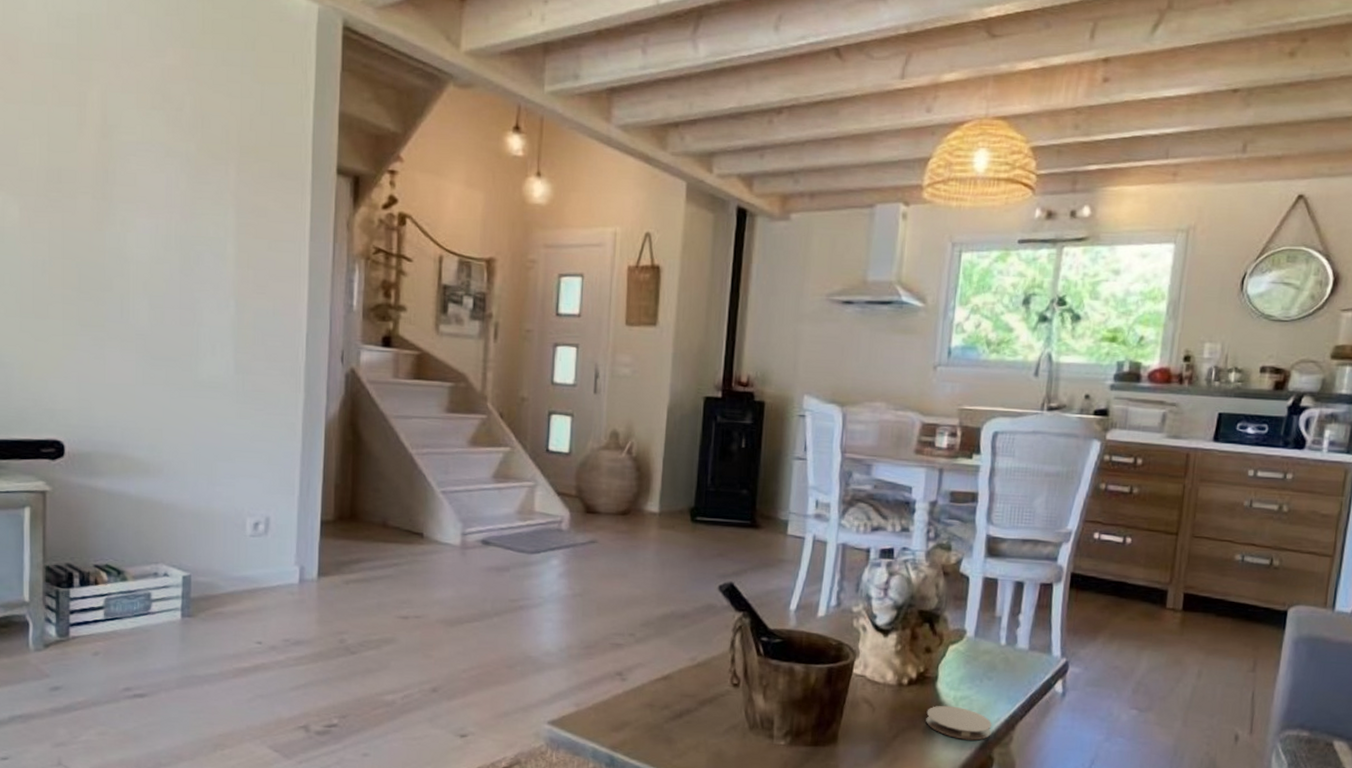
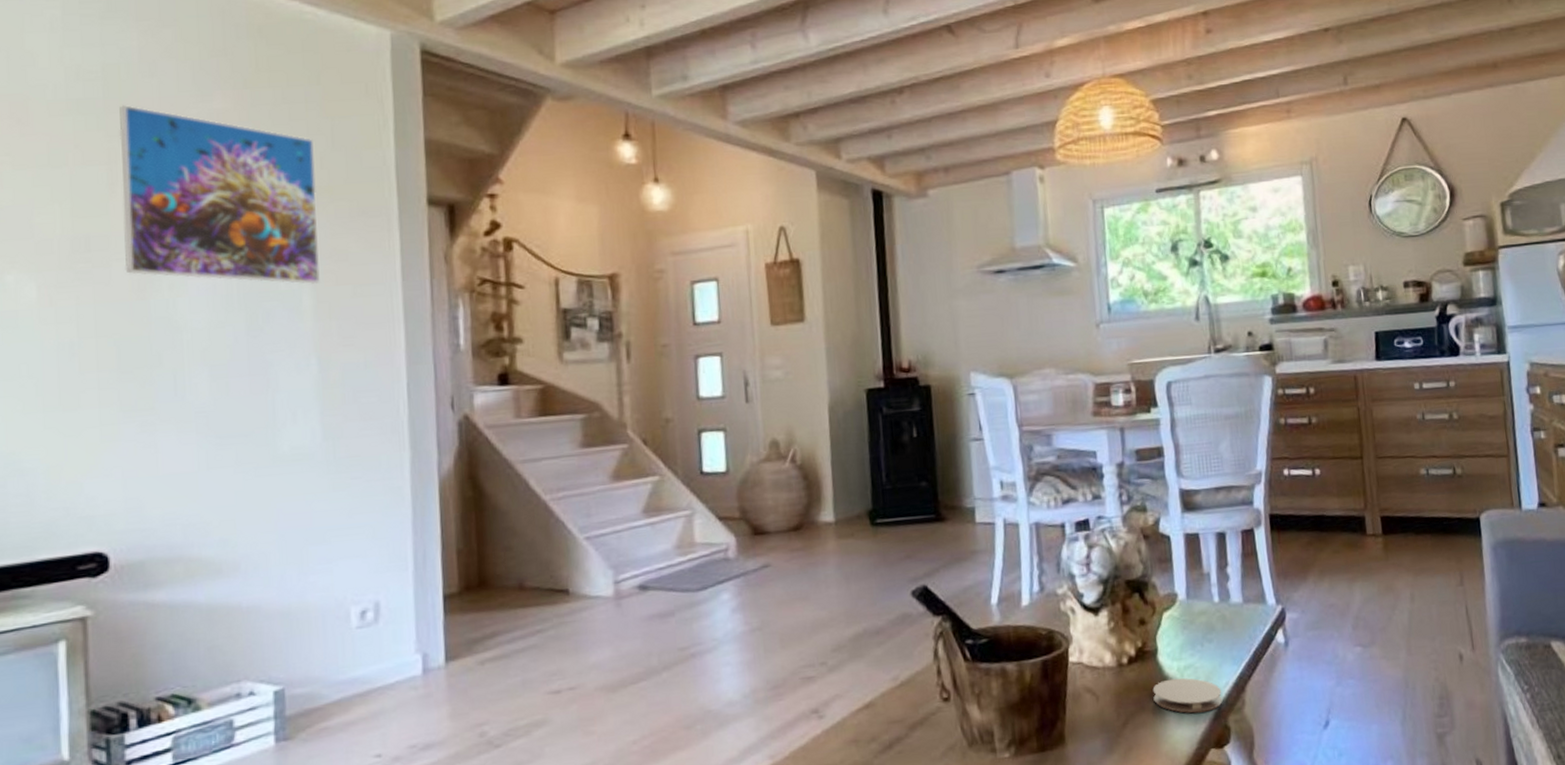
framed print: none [87,53,246,235] -> present [119,105,320,284]

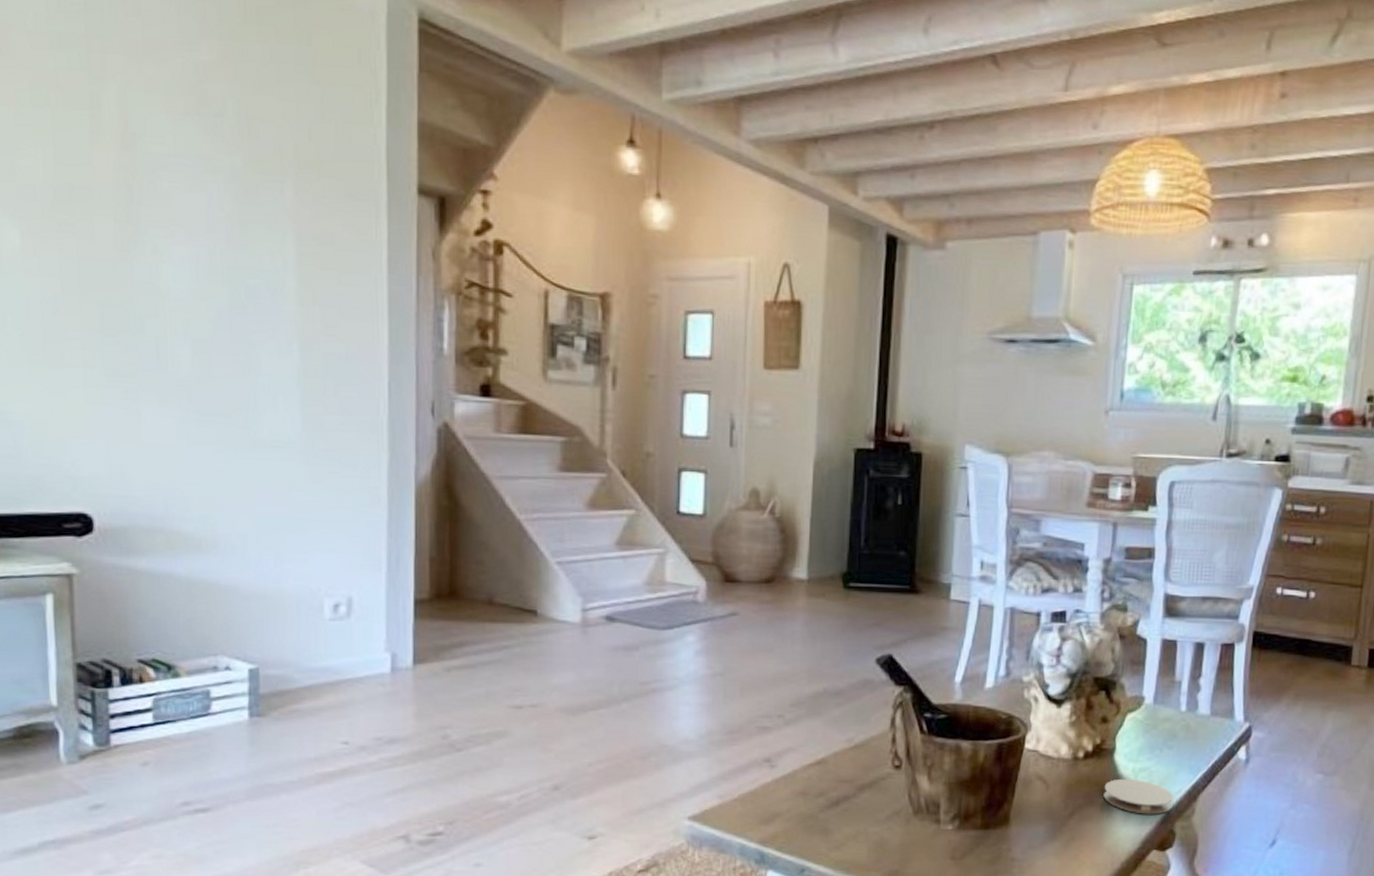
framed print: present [119,105,320,284] -> none [102,45,305,266]

